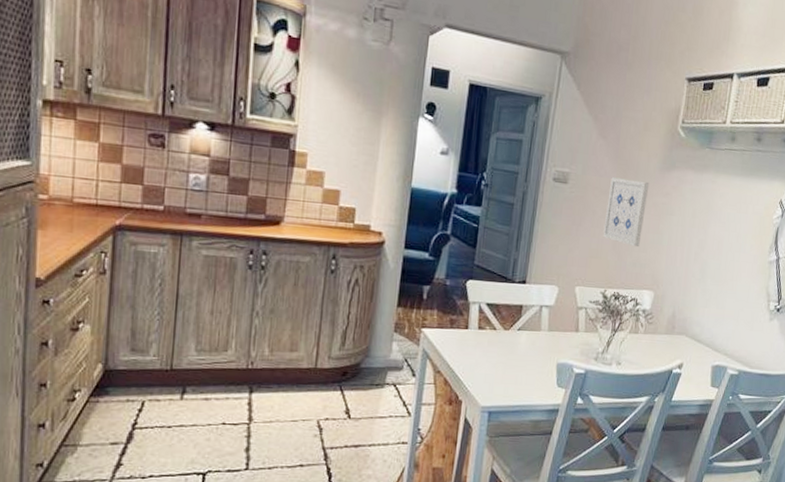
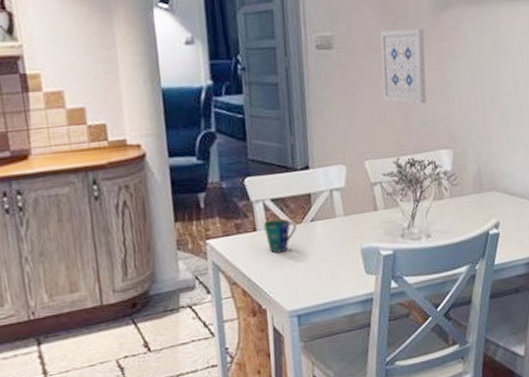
cup: none [475,321,504,353] -> present [263,218,297,253]

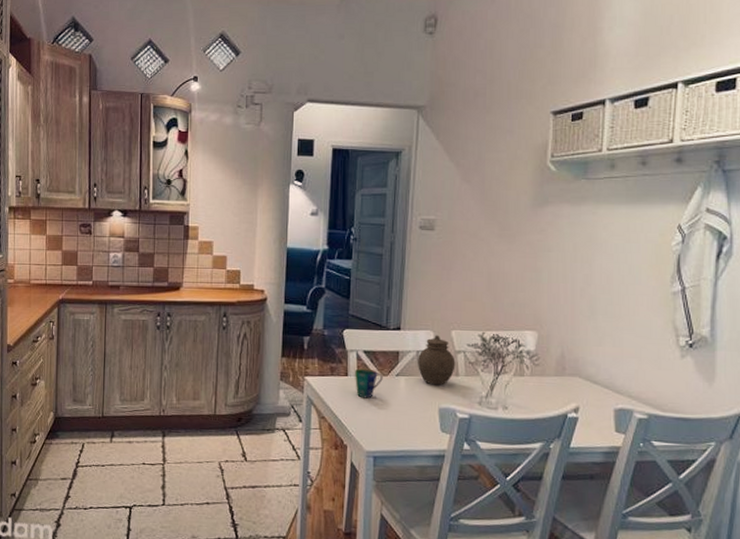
jar: none [332,168,373,225] -> present [418,335,456,386]
wall art: present [380,28,427,105] -> none [475,219,521,287]

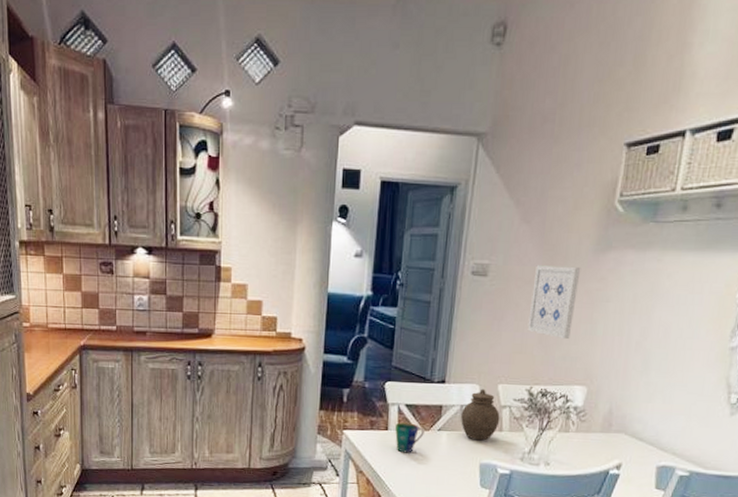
wall art: none [475,219,521,287] -> present [527,265,581,340]

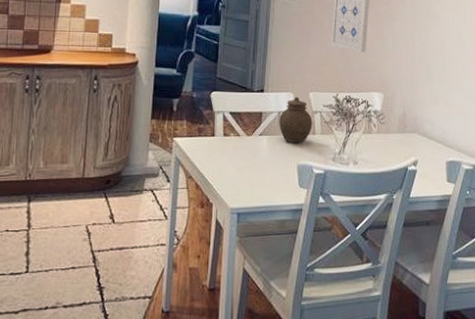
cup: present [394,422,424,453] -> none [220,129,247,158]

